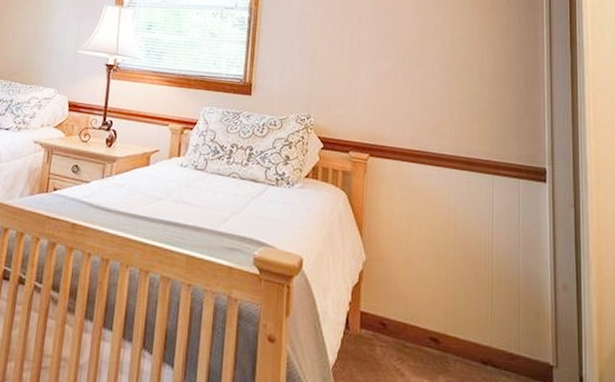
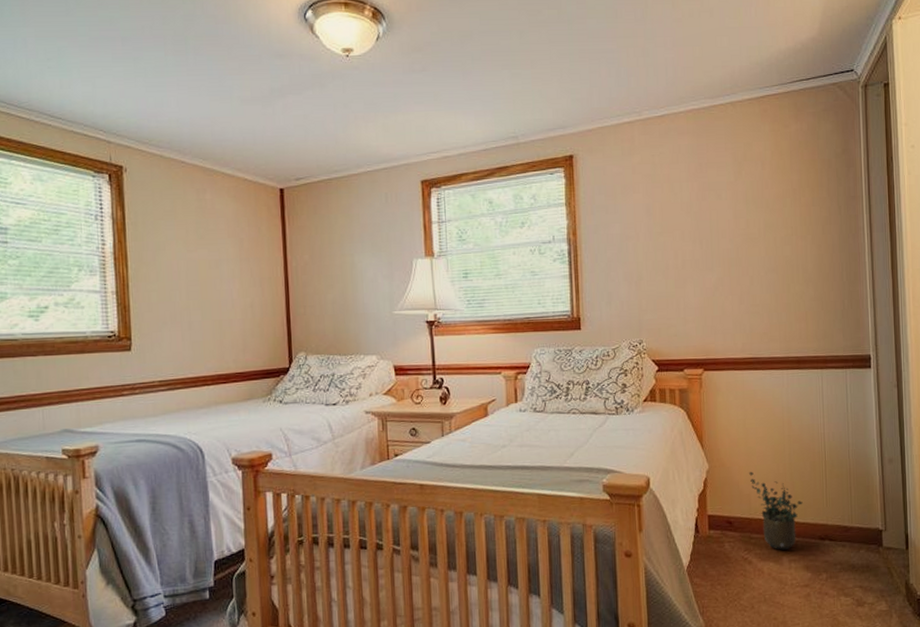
potted plant: none [408,271,465,368] -> present [749,471,803,550]

